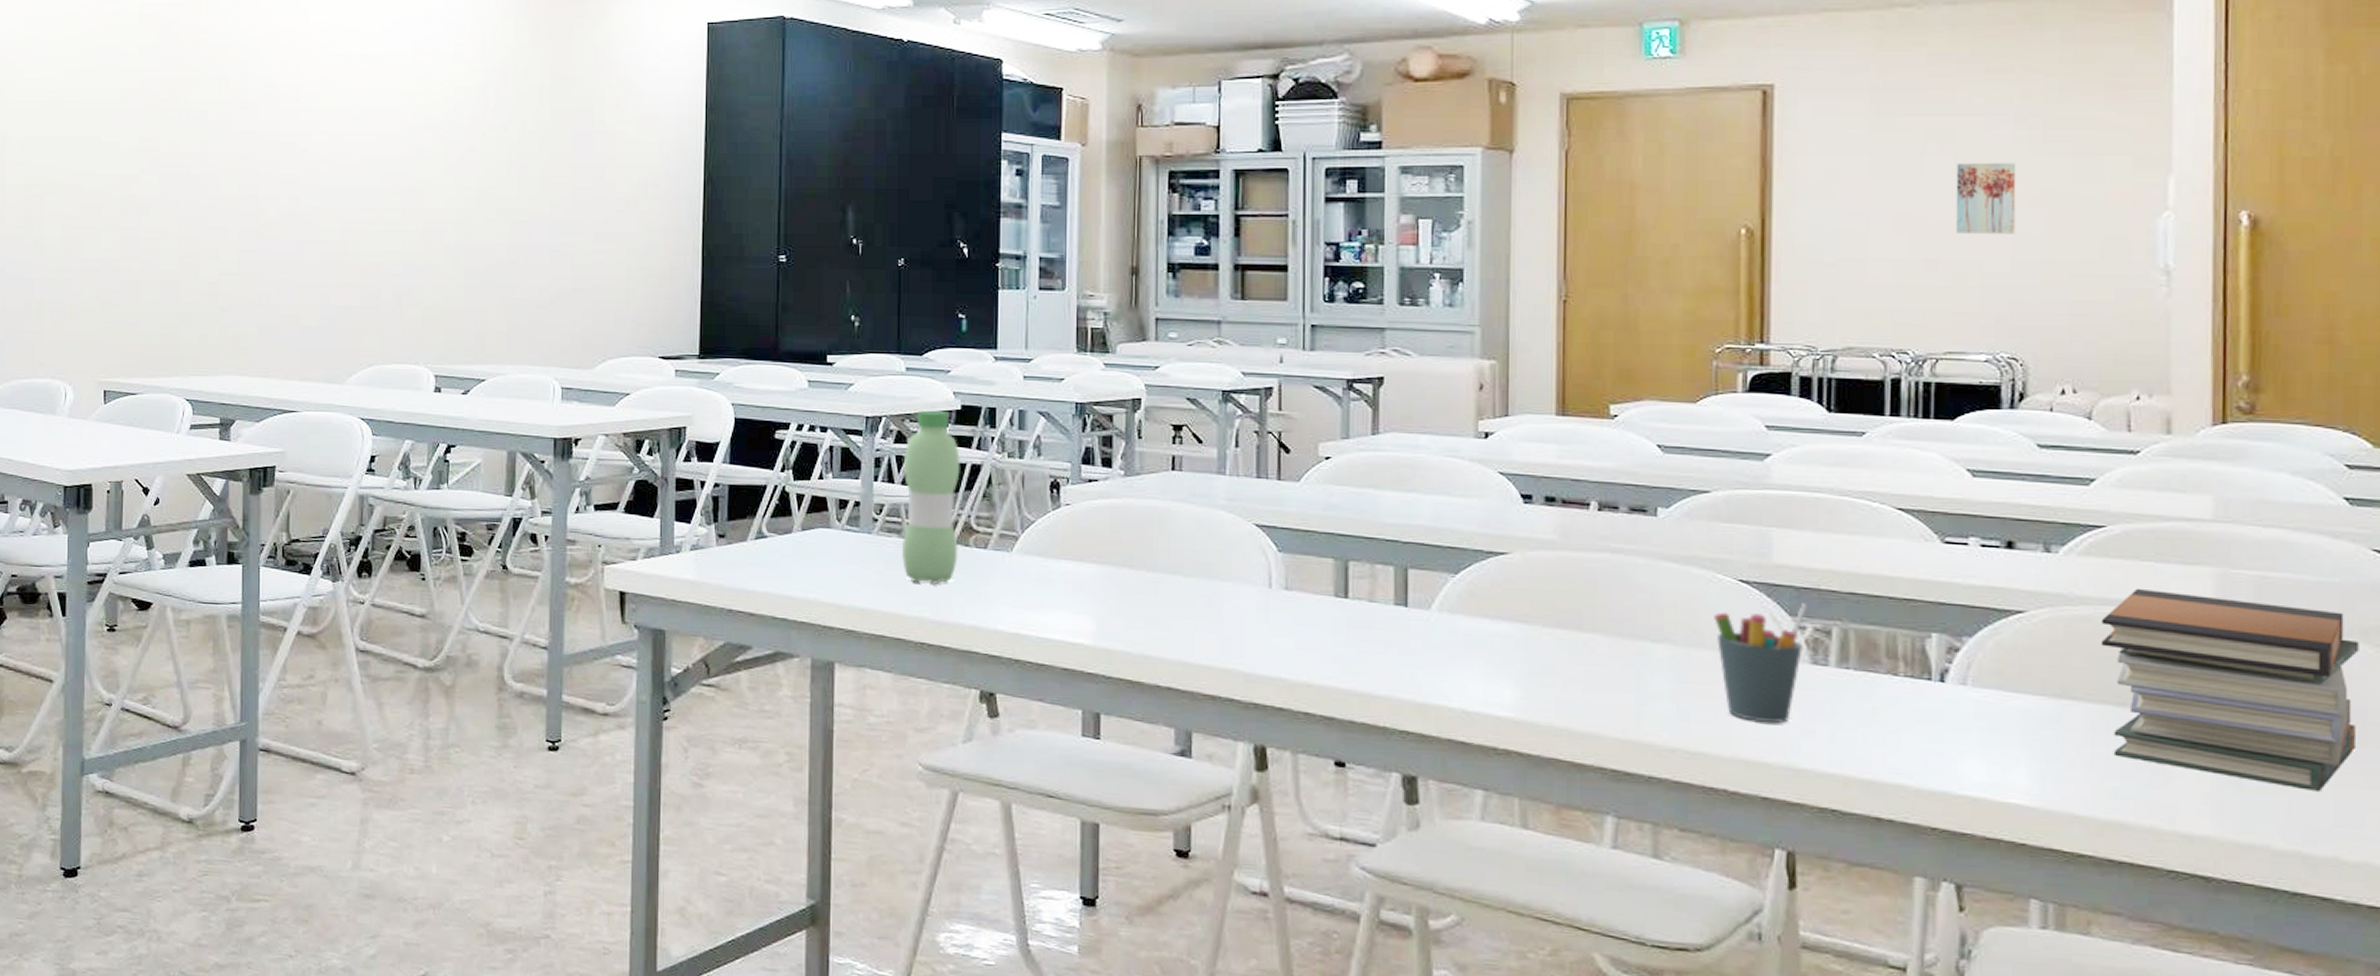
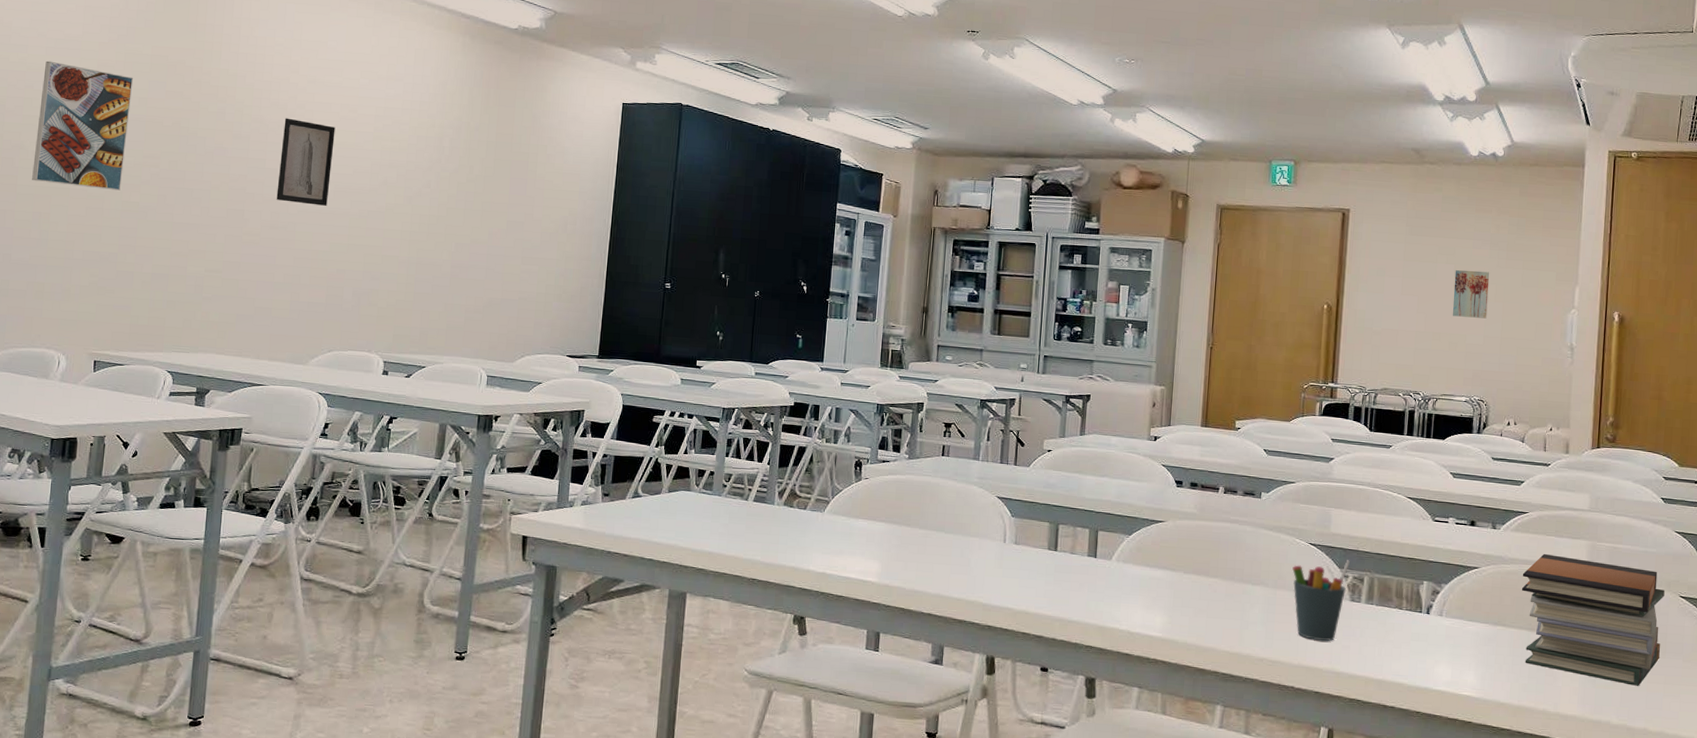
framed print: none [21,33,123,183] -> present [32,61,134,191]
wall art: none [294,78,357,184] -> present [276,118,336,206]
water bottle: present [902,410,960,584] -> none [743,404,791,535]

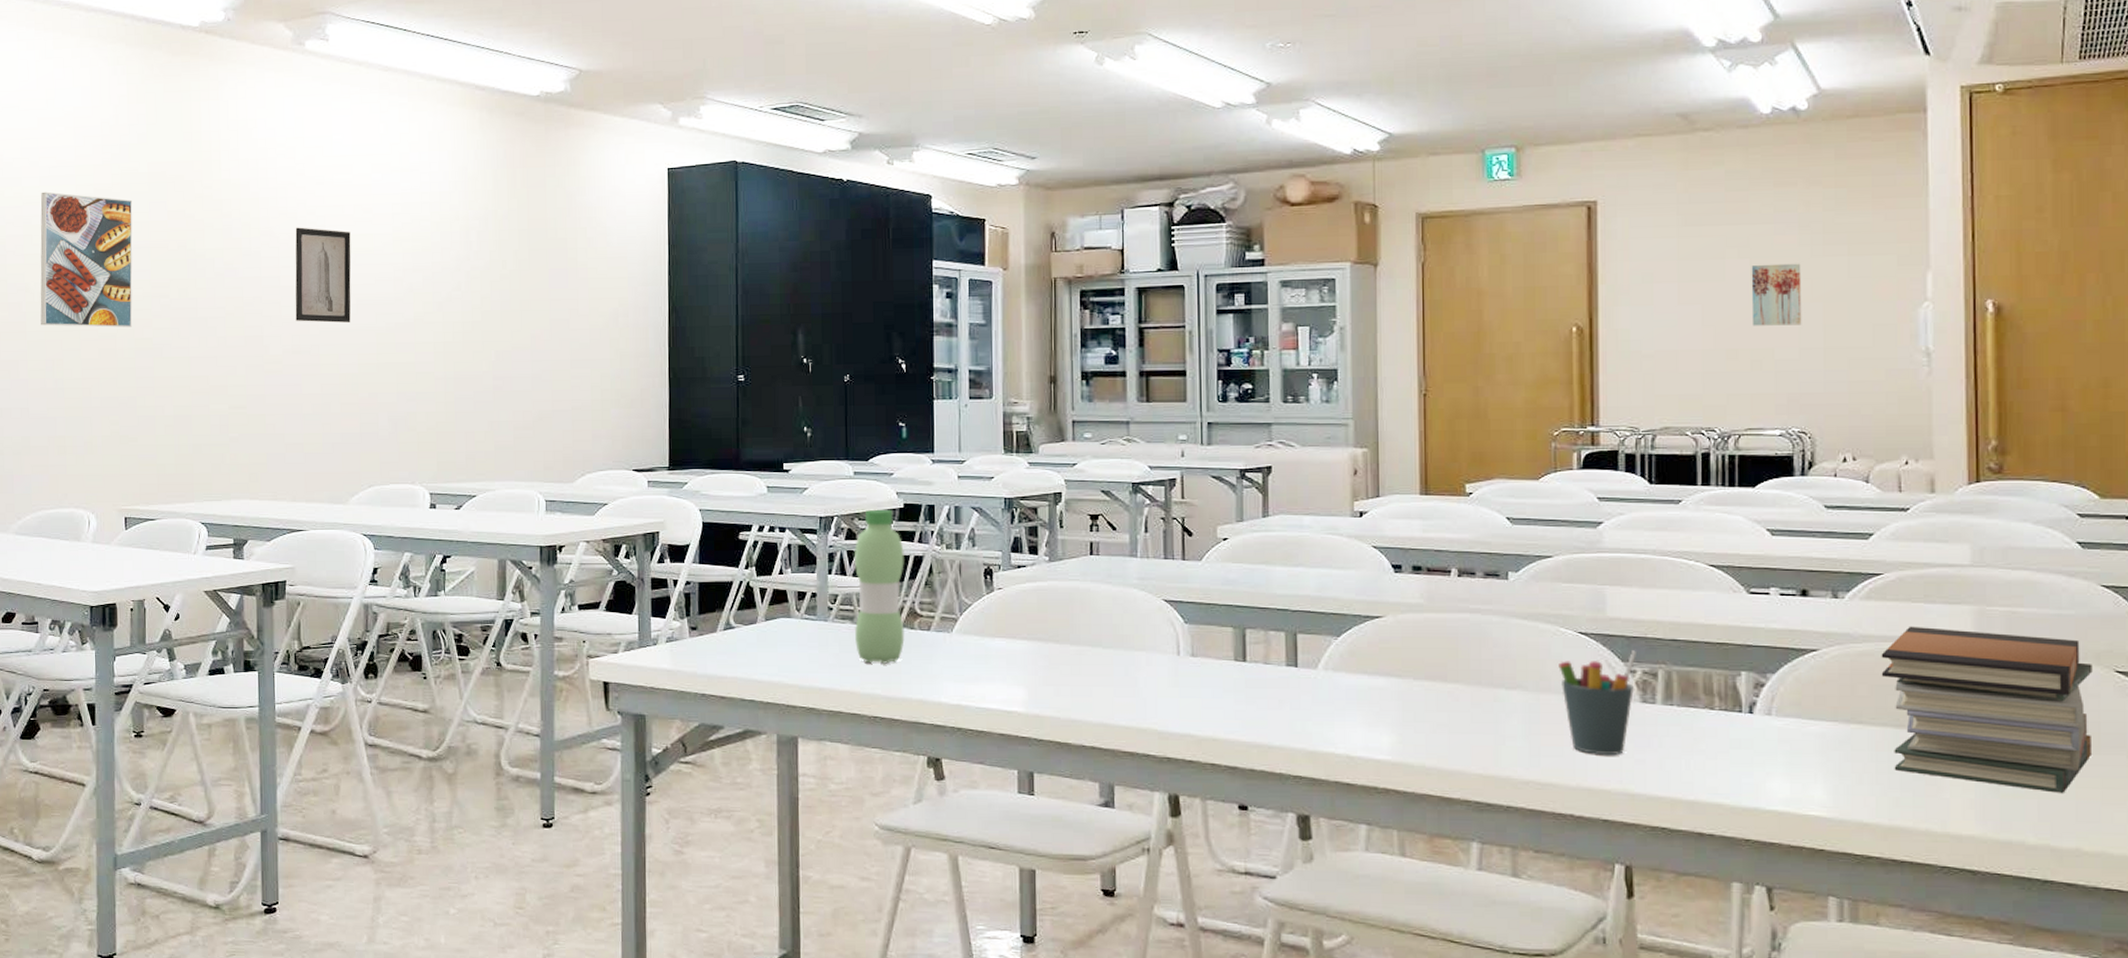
water bottle: none [743,404,791,535] -> present [855,509,905,664]

